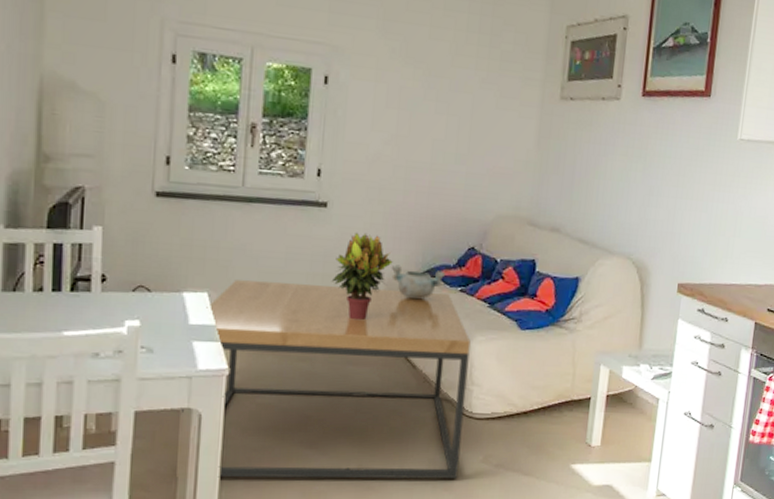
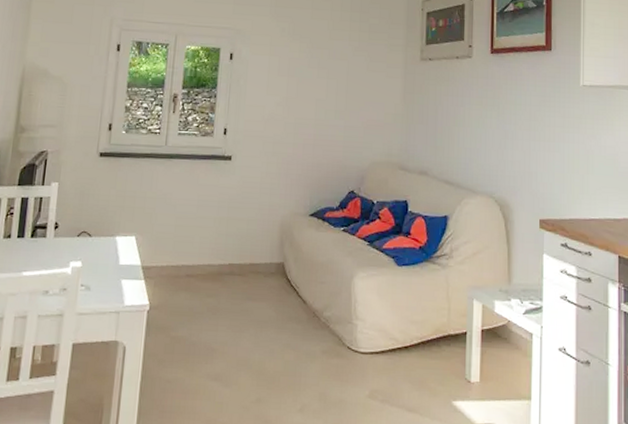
coffee table: present [182,280,471,479] -> none [110,225,354,414]
potted plant: present [331,232,393,321] -> none [234,180,285,259]
decorative bowl: present [391,264,446,300] -> none [283,208,330,240]

